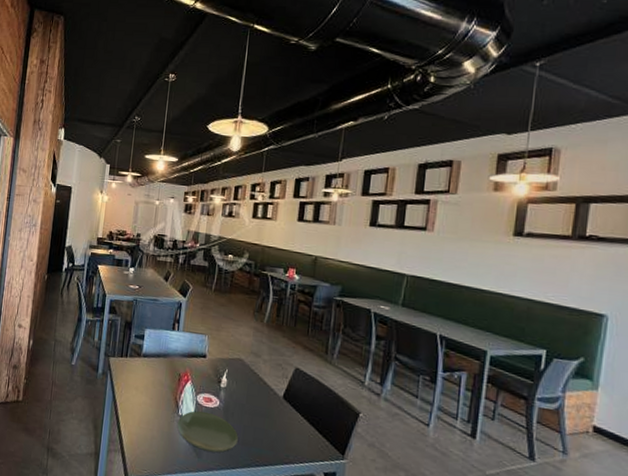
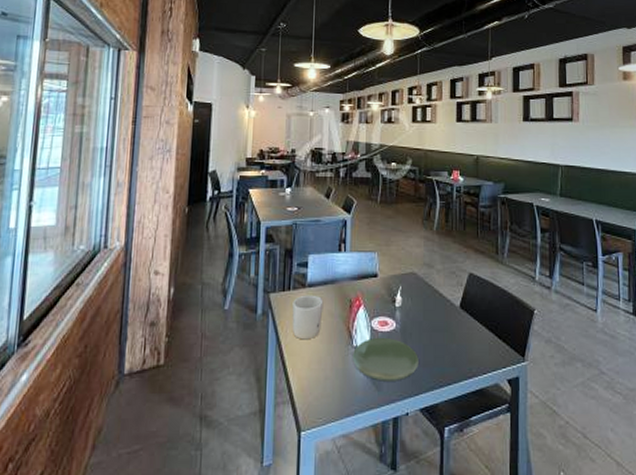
mug: none [126,363,156,402] -> present [292,295,324,340]

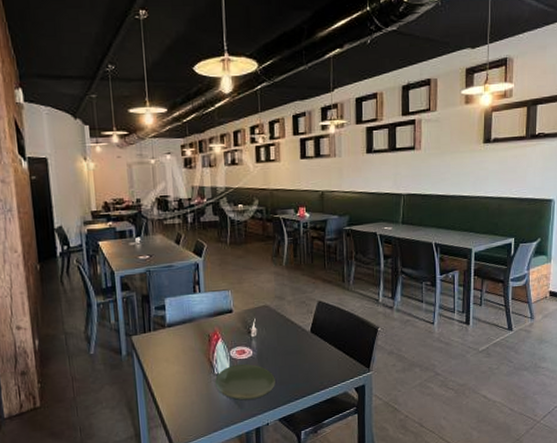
mug: present [292,295,324,340] -> none [154,333,184,374]

